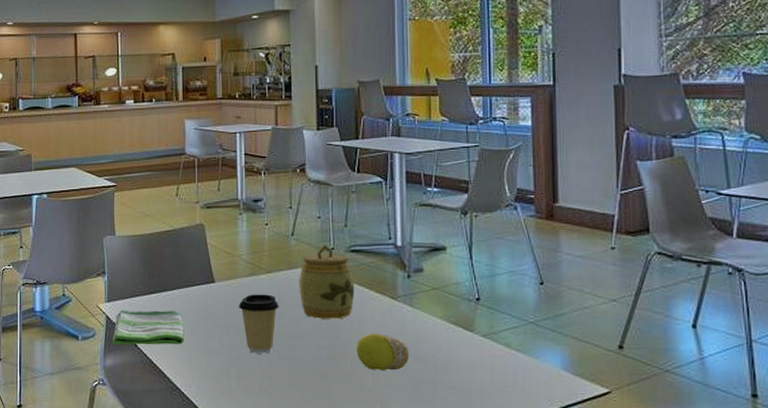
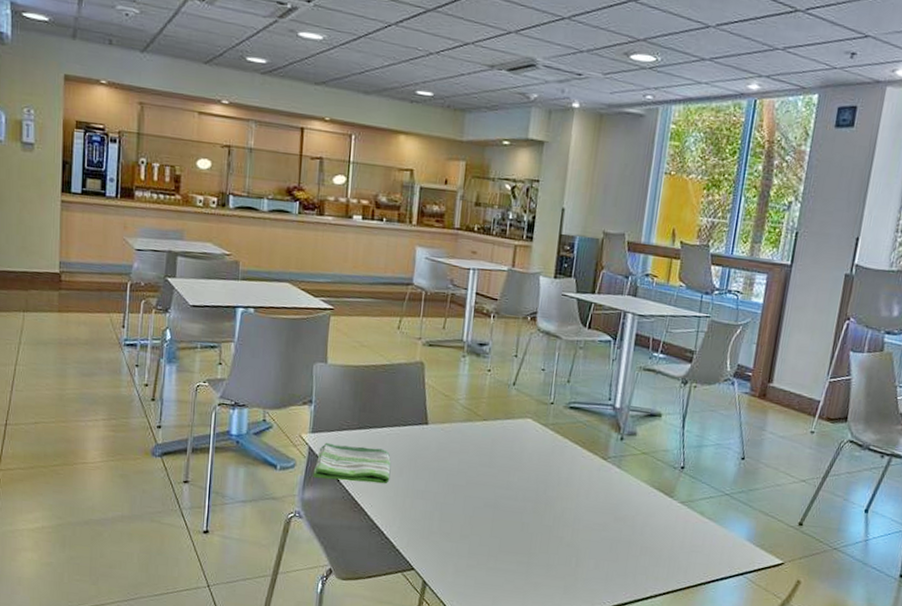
coffee cup: present [239,294,279,354] -> none [450,440,491,501]
jar: present [299,245,355,319] -> none [512,398,569,474]
fruit: present [357,333,410,371] -> none [560,490,611,528]

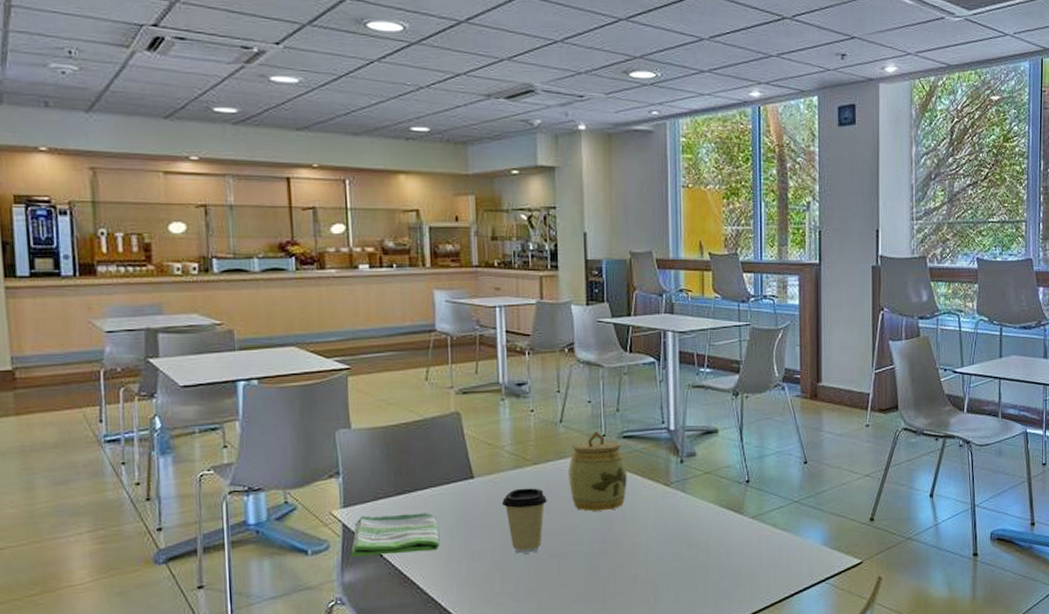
coffee cup: none [450,440,491,501] -> present [502,488,547,554]
jar: none [512,398,569,474] -> present [568,431,627,511]

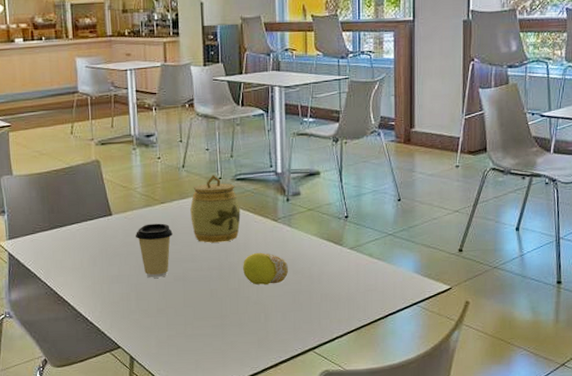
dish towel: present [351,513,440,558] -> none [16,244,86,280]
fruit: none [630,522,683,561] -> present [243,252,289,285]

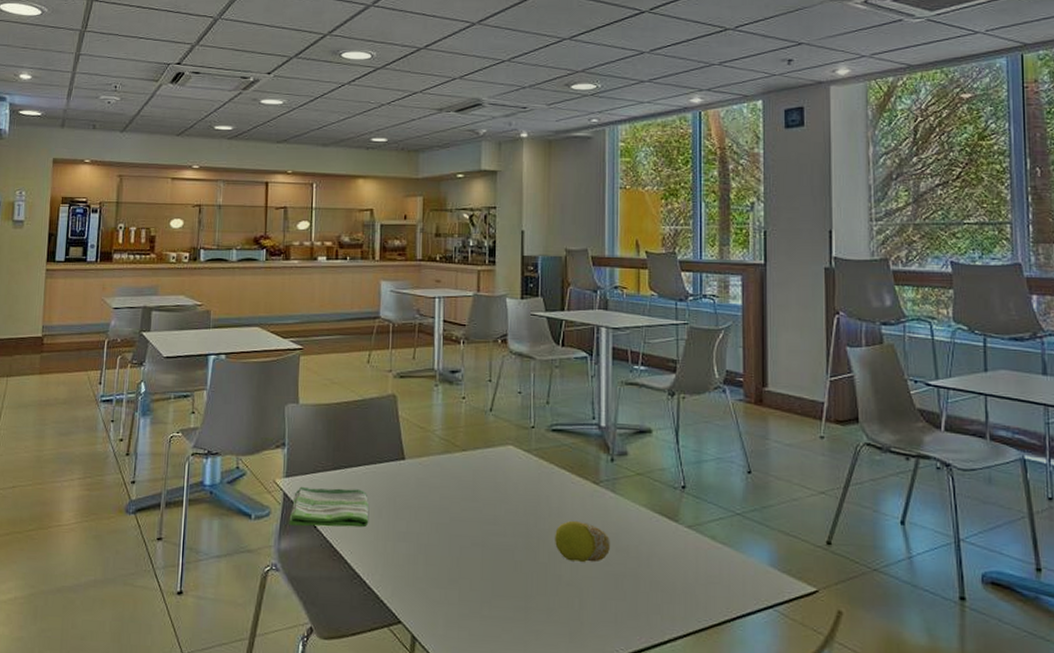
dish towel: none [16,244,86,280] -> present [289,486,370,528]
coffee cup: present [136,223,173,278] -> none [430,473,474,540]
jar: present [190,175,241,243] -> none [496,422,555,504]

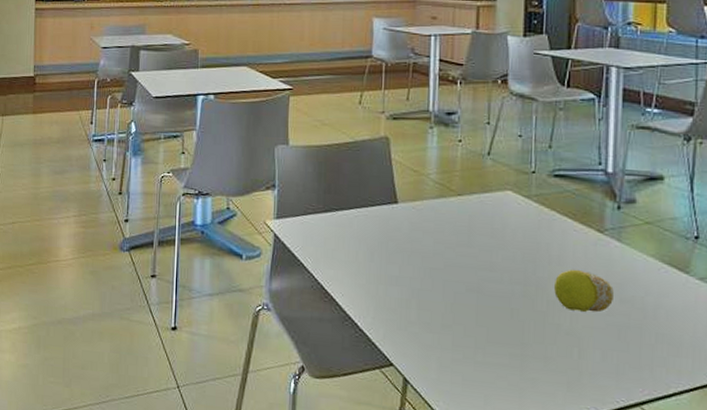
dish towel: present [289,486,370,528] -> none [280,228,361,271]

